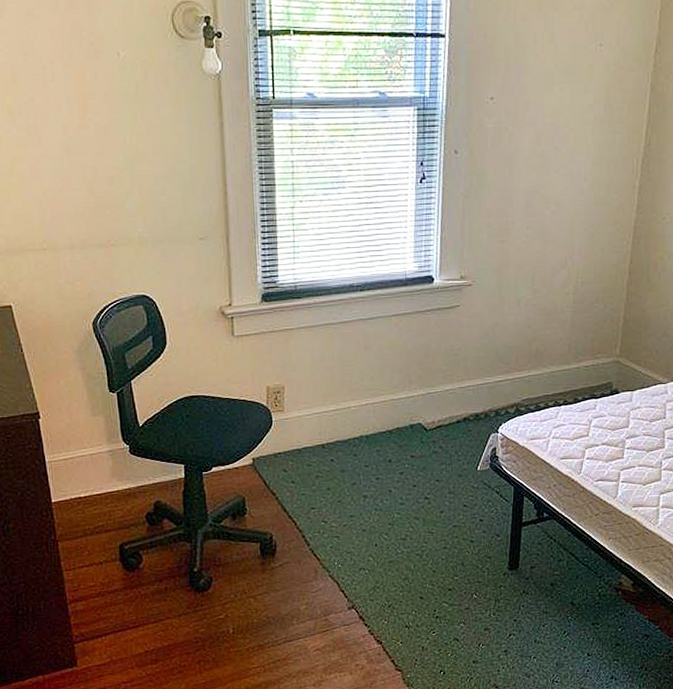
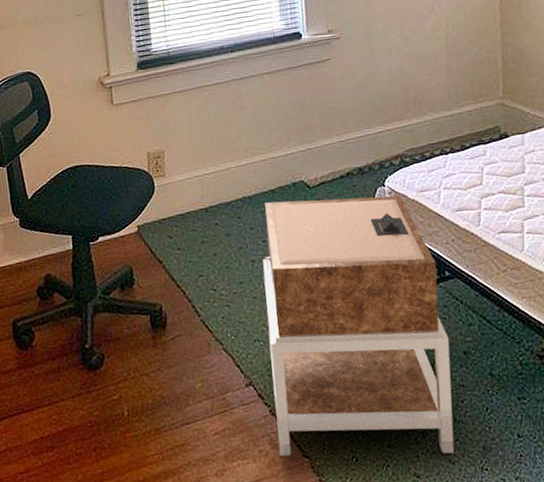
nightstand: none [373,441,540,670] -> present [263,195,454,457]

